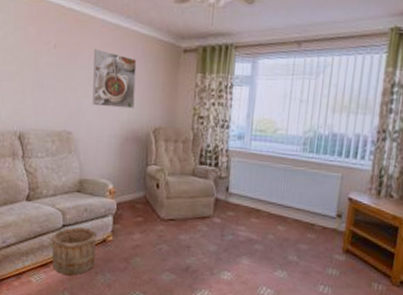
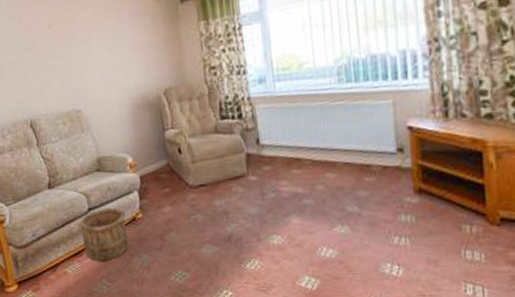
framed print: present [92,49,137,109] -> none [89,19,139,79]

